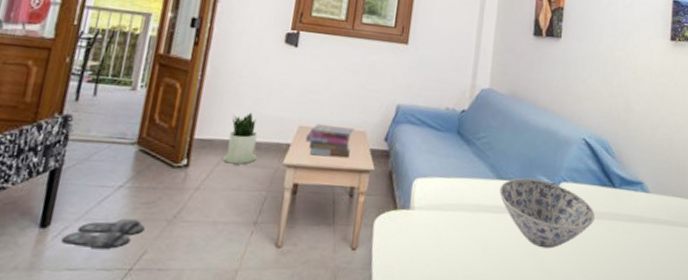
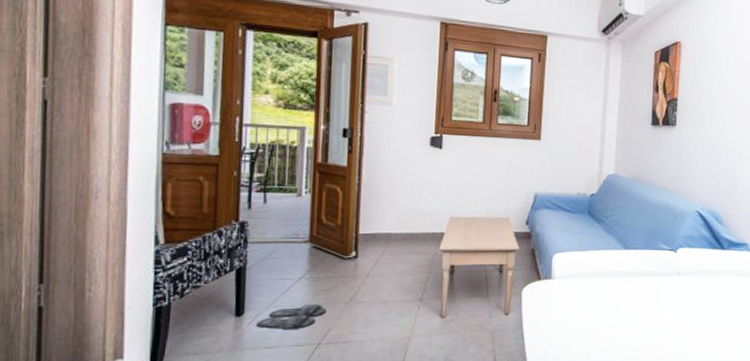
planter: present [223,112,258,165] -> none [387,208,416,253]
books: present [306,123,355,157] -> none [458,214,499,241]
bowl: present [499,178,596,249] -> none [626,247,708,302]

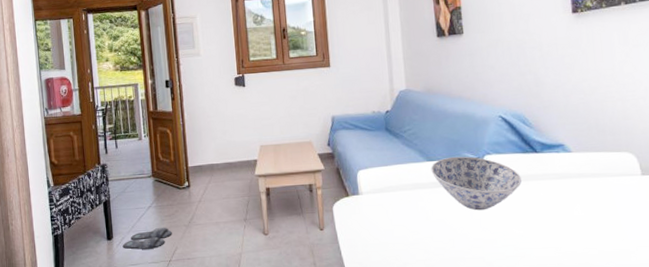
bowl: none [626,247,708,302] -> present [431,156,522,211]

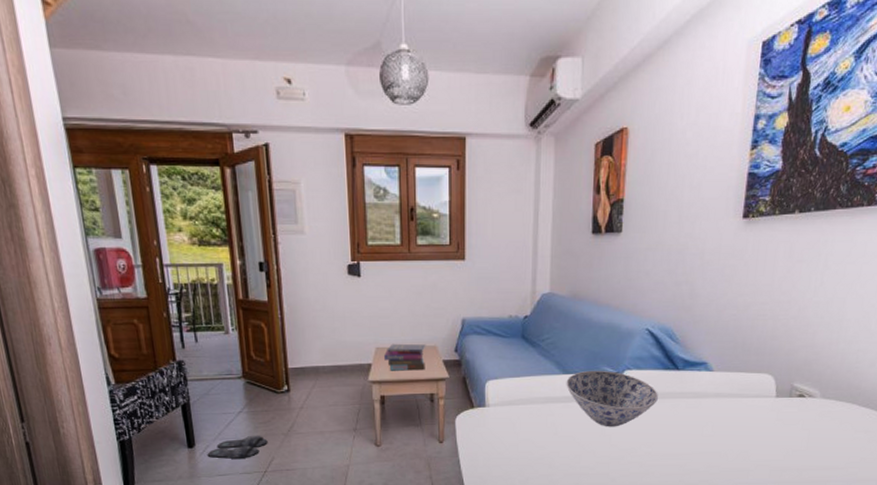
books: none [267,140,303,165] -> present [384,343,426,371]

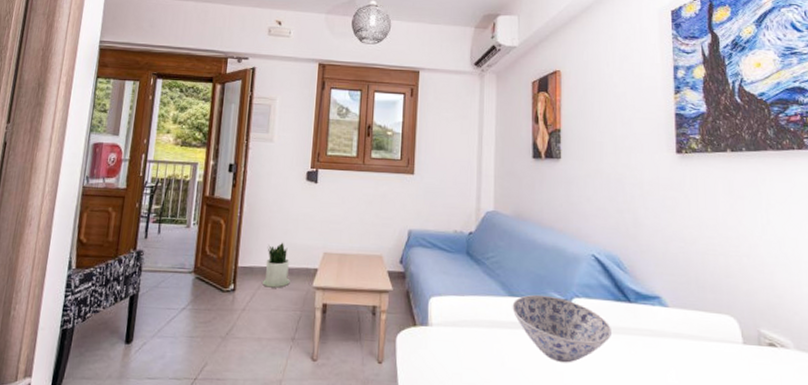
slippers: present [207,436,268,459] -> none [142,336,205,361]
planter: none [316,340,345,385] -> present [262,242,290,288]
books: present [384,343,426,371] -> none [331,250,372,279]

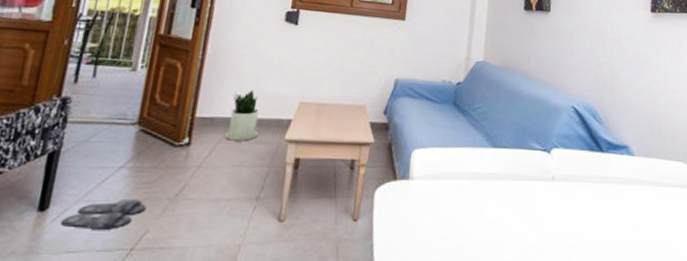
slippers: none [142,336,205,361] -> present [60,199,147,230]
bowl: present [512,294,613,363] -> none [494,145,585,212]

